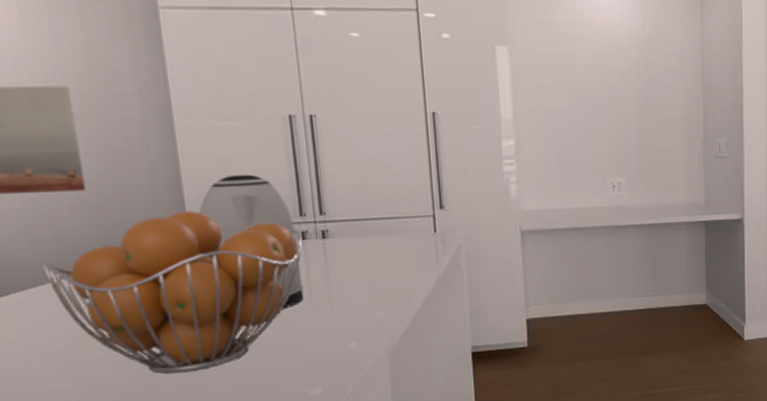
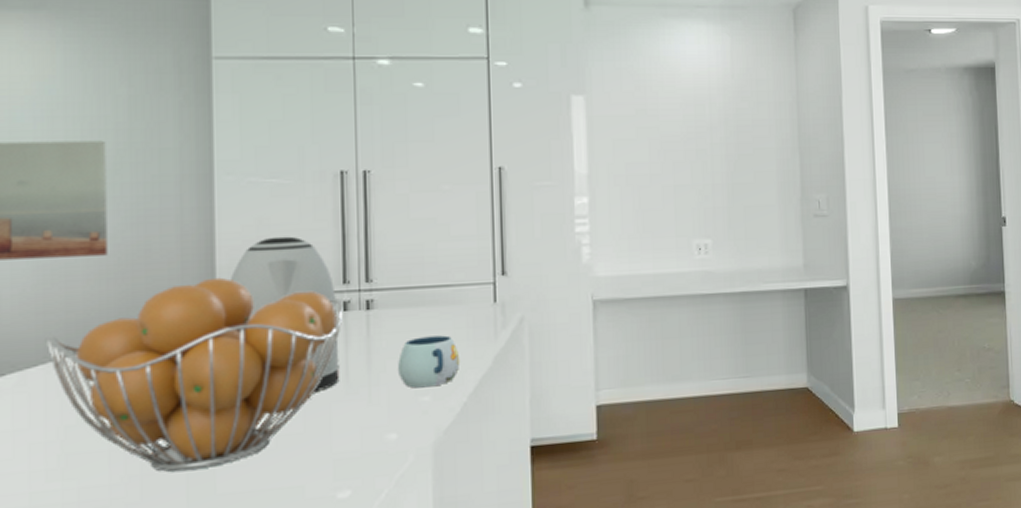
mug: none [354,260,408,305] -> present [398,335,461,388]

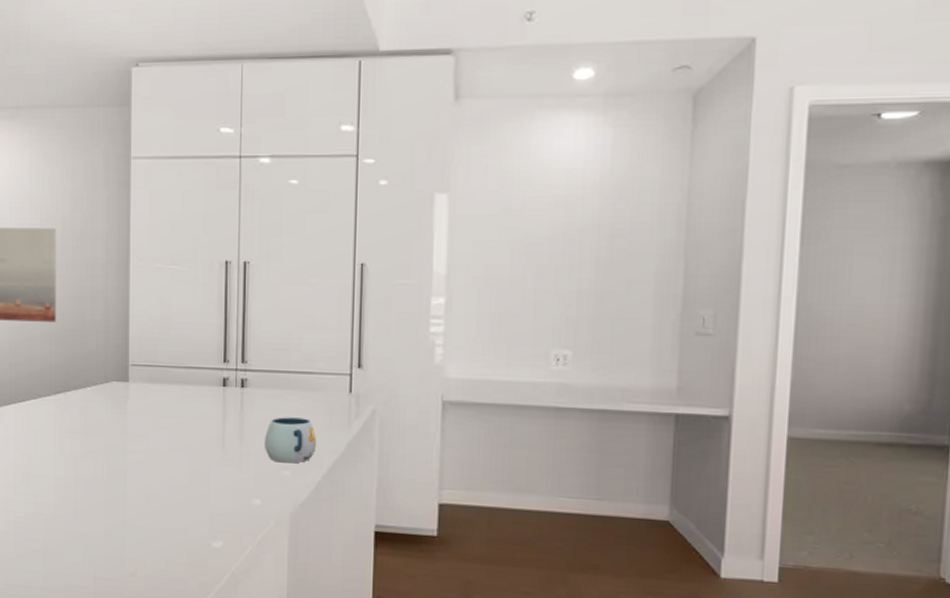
fruit basket: present [45,277,343,472] -> none [16,347,223,504]
kettle: present [229,236,340,393] -> none [139,316,219,455]

